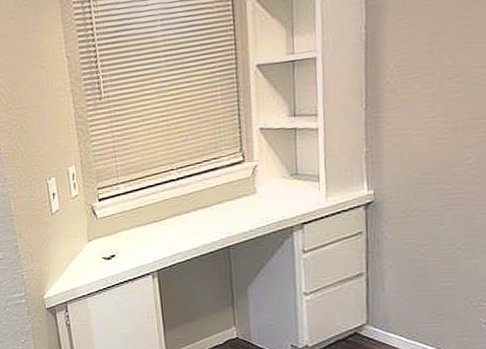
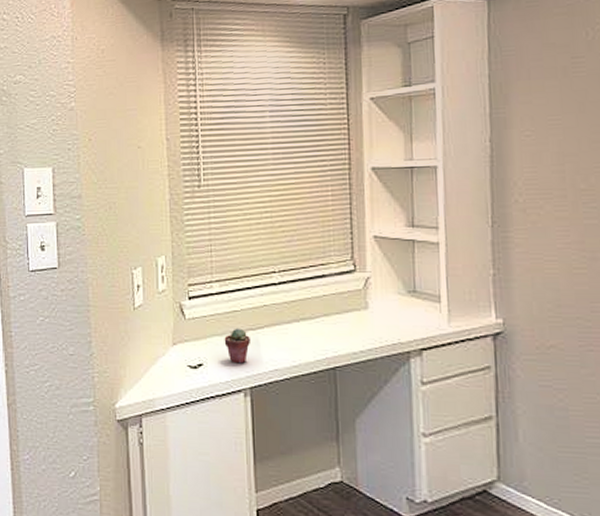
potted succulent: none [132,221,155,252] -> present [224,328,250,364]

